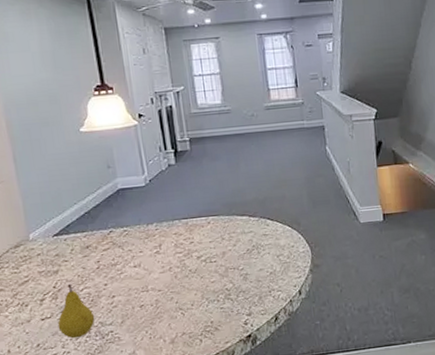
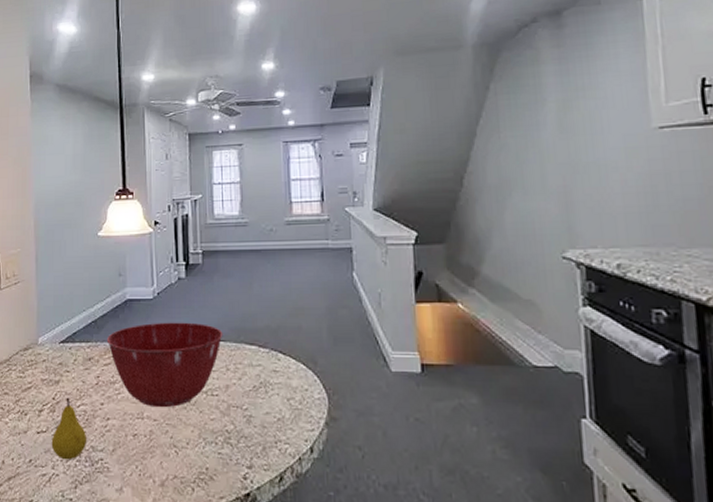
mixing bowl: none [102,203,216,280] -> present [106,322,223,408]

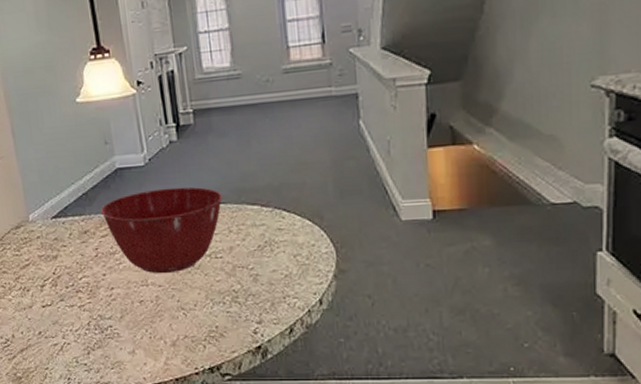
fruit: present [51,397,87,460] -> none [57,271,94,330]

